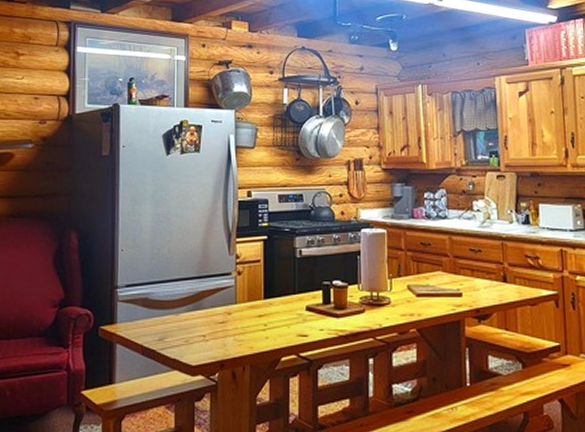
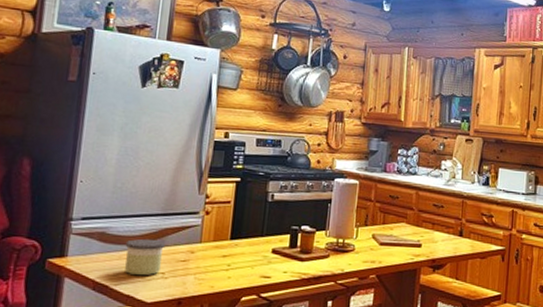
candle: none [166,302,204,340] -> present [125,238,166,276]

